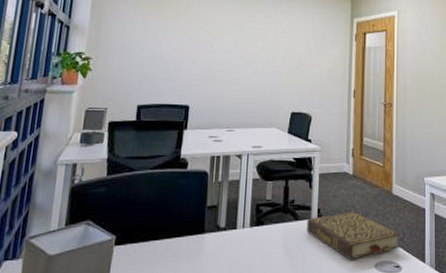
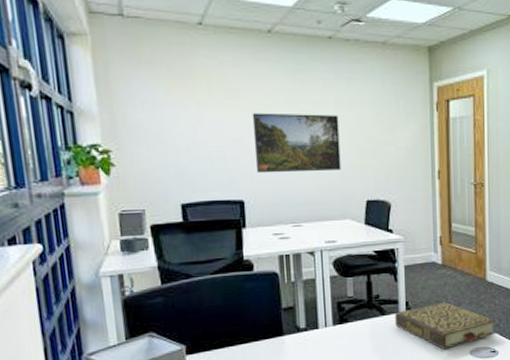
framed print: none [203,35,275,85] -> present [252,113,341,174]

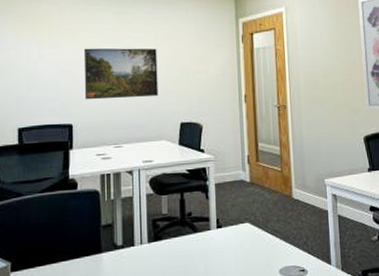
book: present [395,301,497,350] -> none [206,219,305,268]

